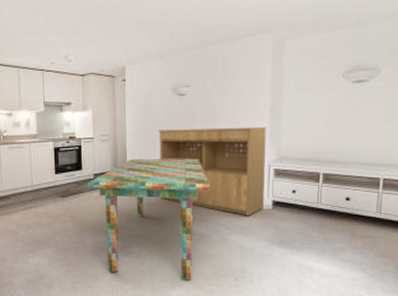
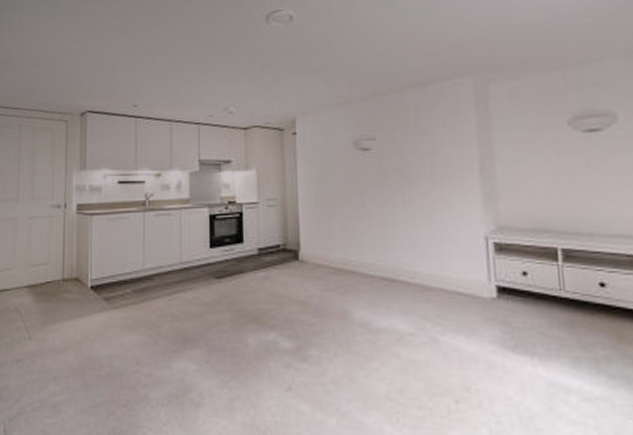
dining table: present [87,158,210,280] -> none [250,228,410,400]
bookcase: present [158,126,266,216] -> none [338,187,485,307]

